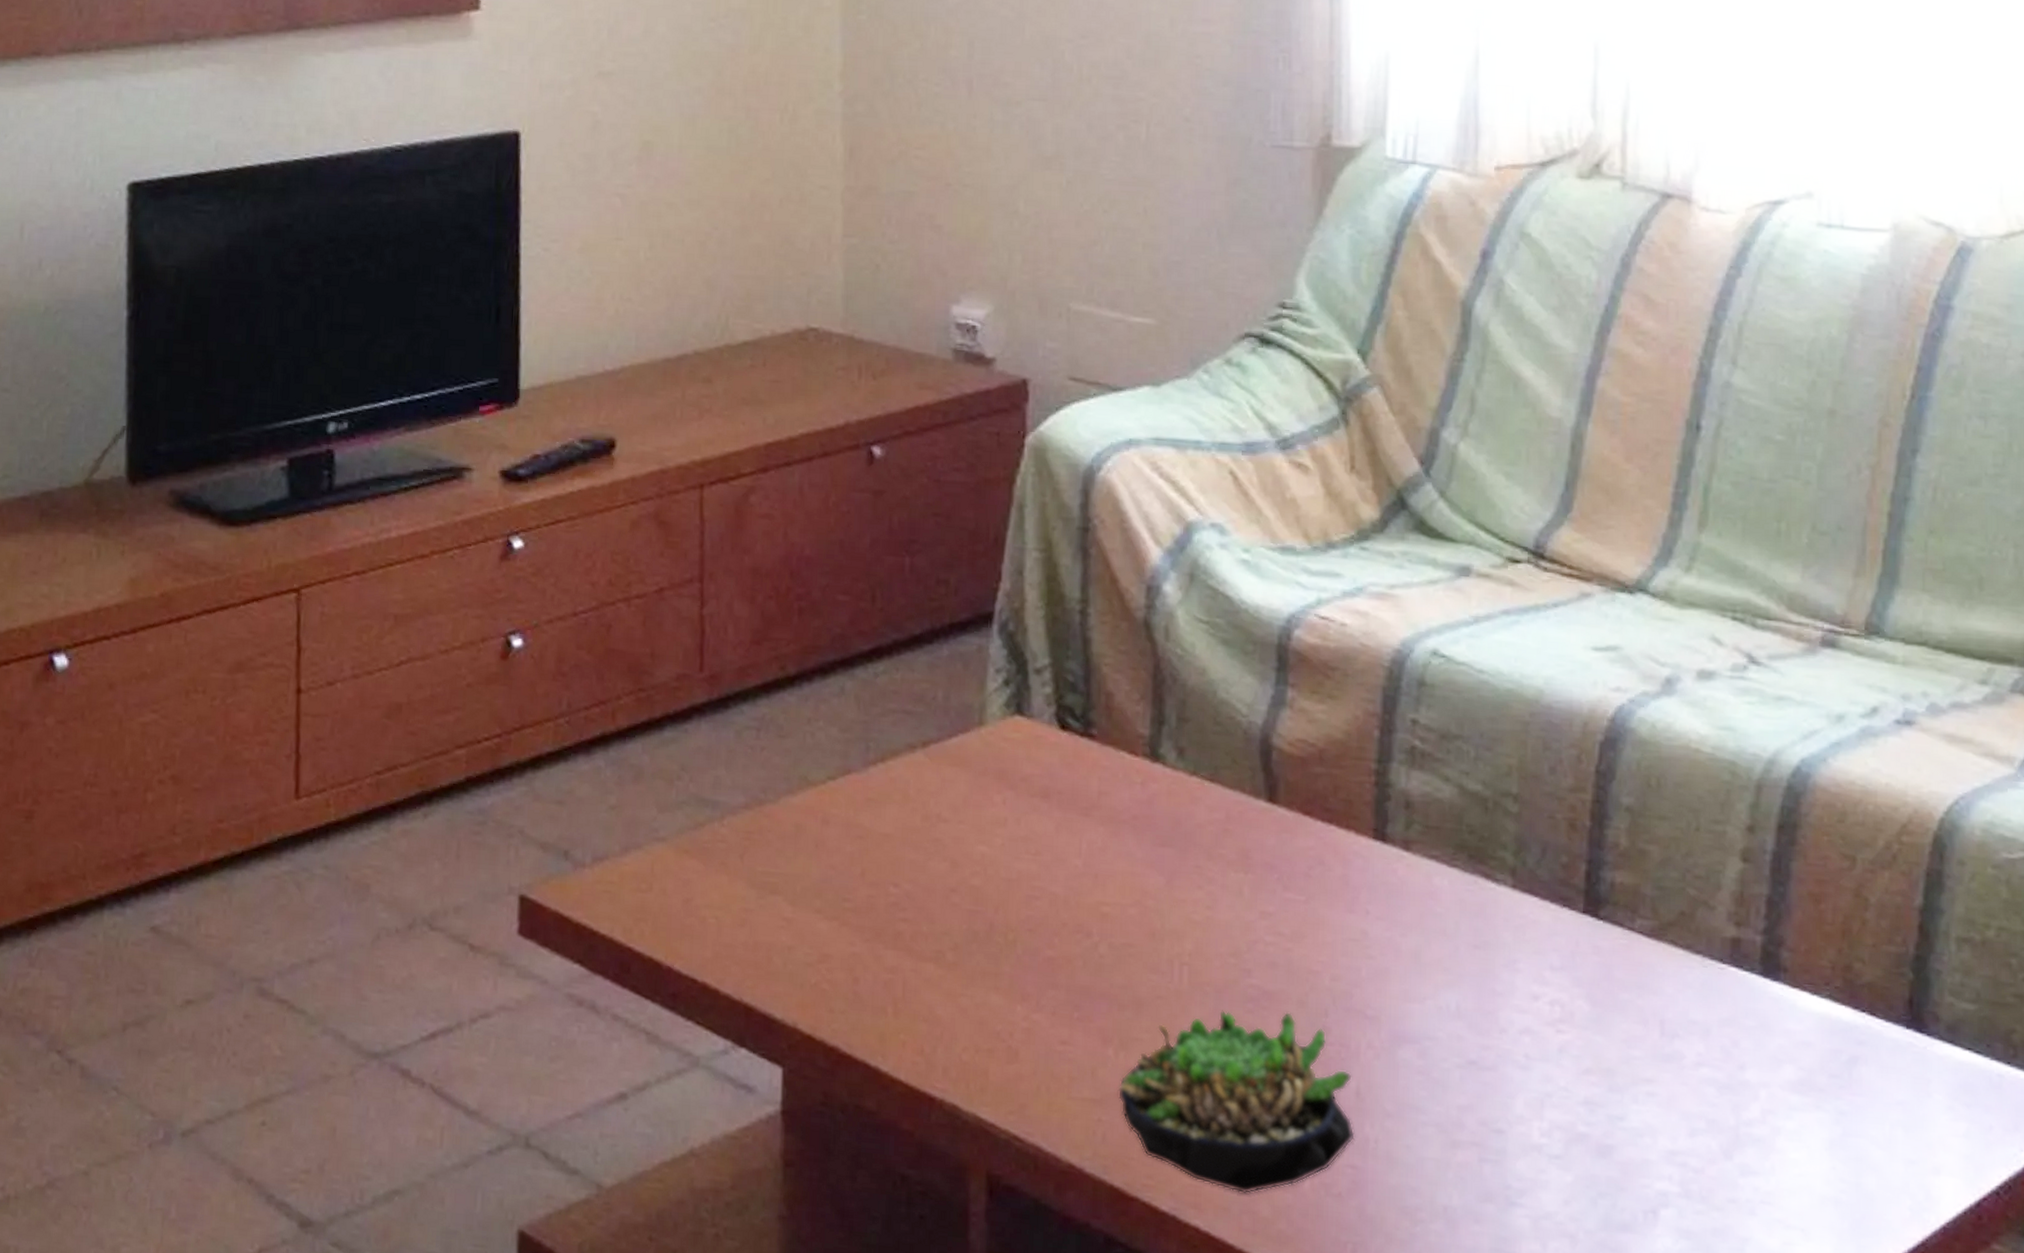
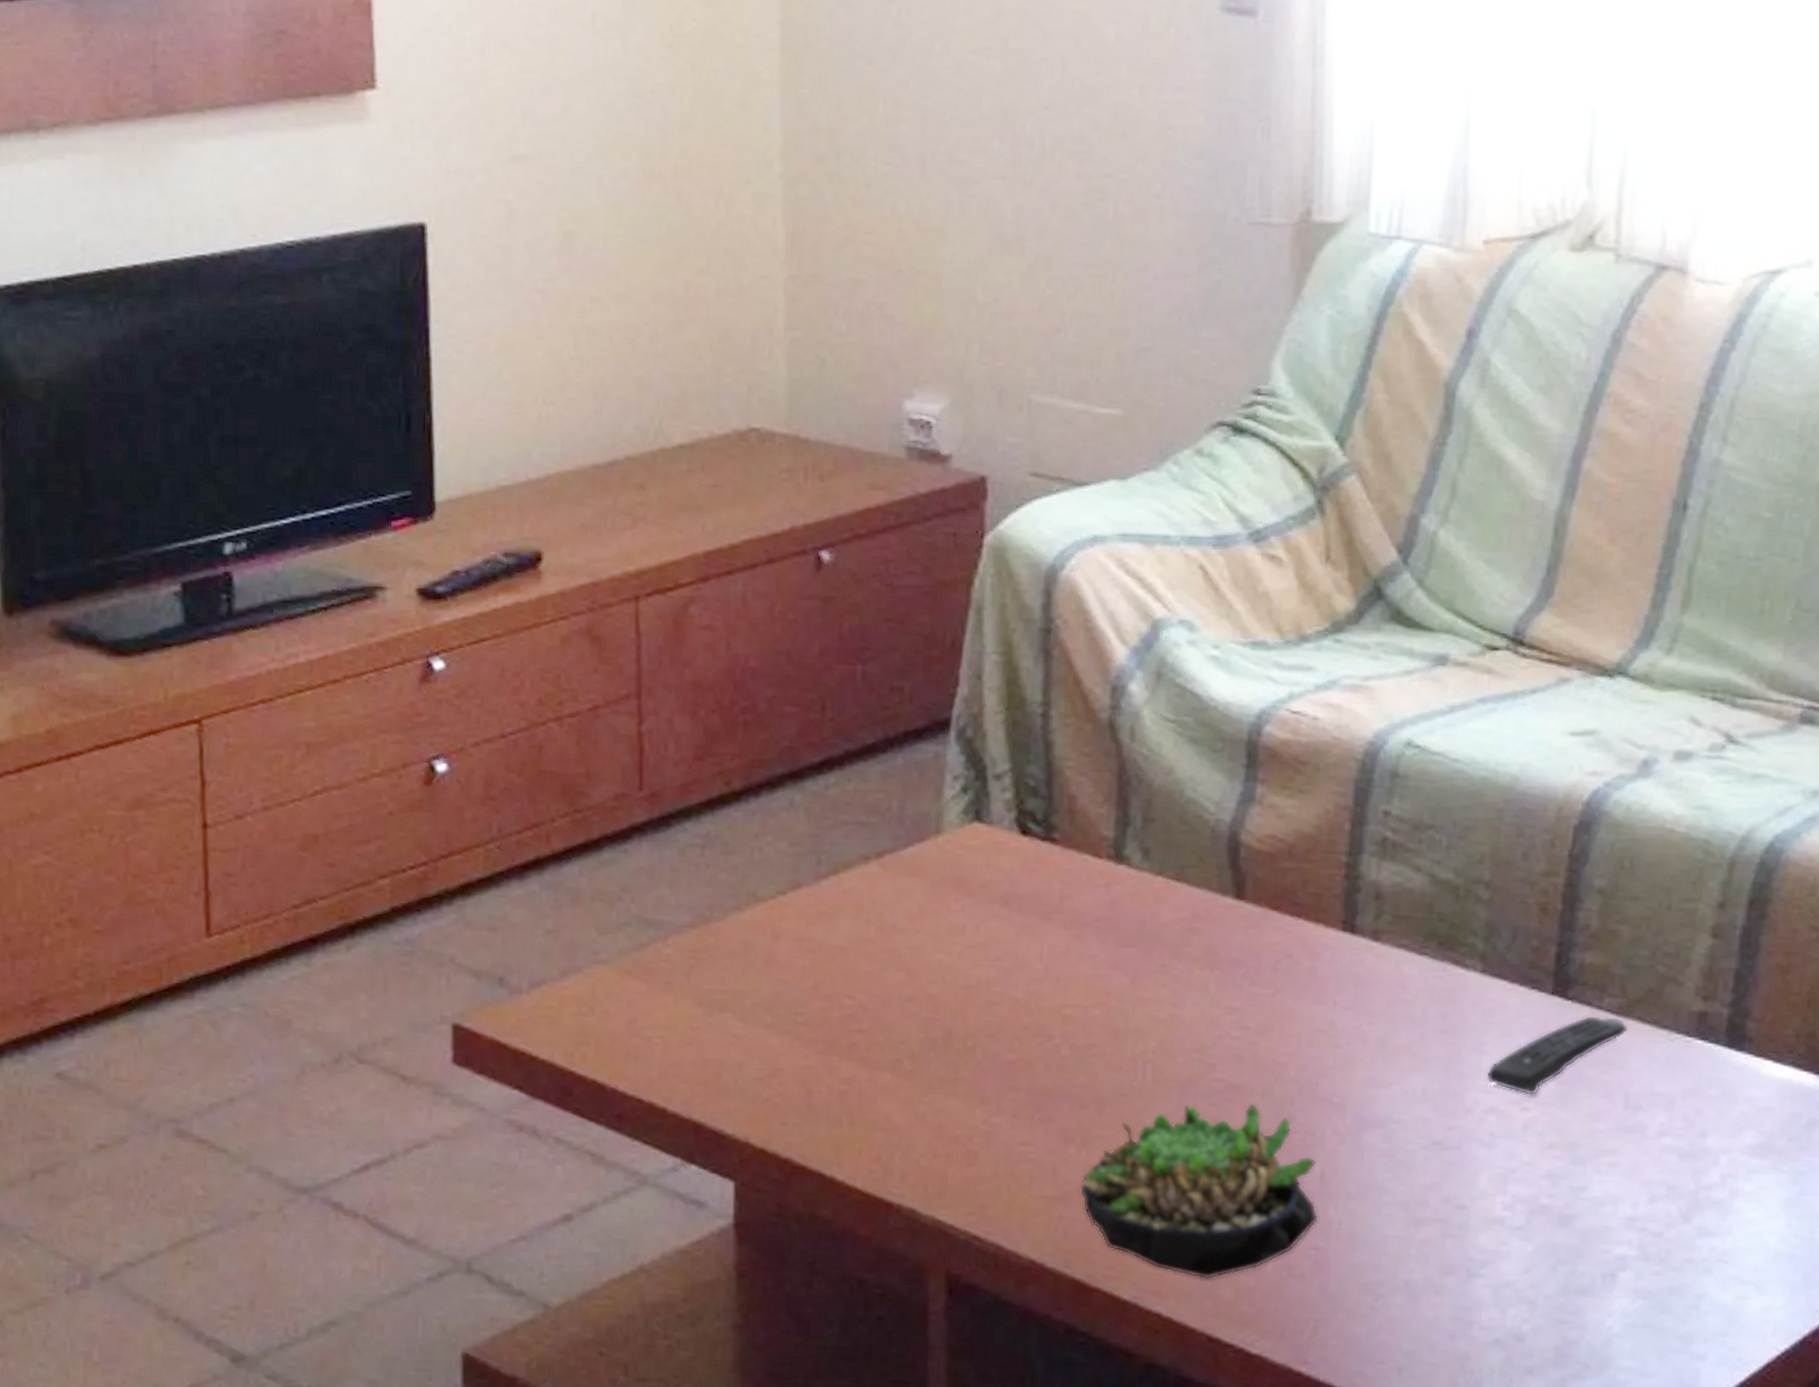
remote control: none [1520,936,1661,1017] -> present [1486,1015,1628,1095]

